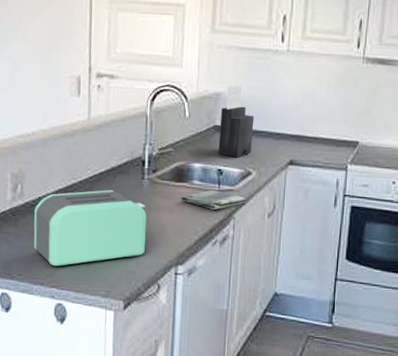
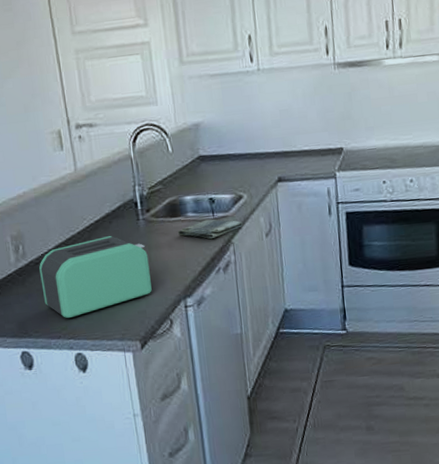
knife block: present [218,83,254,158] -> none [203,110,239,184]

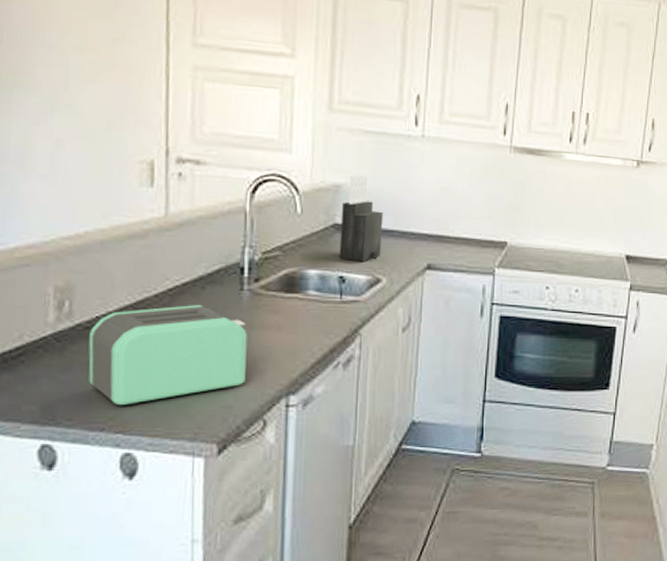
dish towel: present [177,219,244,239] -> none [291,301,377,325]
knife block: none [203,110,239,184] -> present [339,173,384,262]

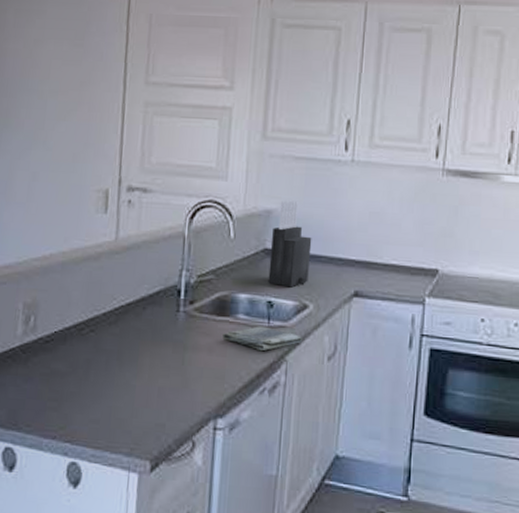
toaster: present [88,305,247,406] -> none [45,324,181,417]
dish towel: none [291,301,377,325] -> present [221,326,303,351]

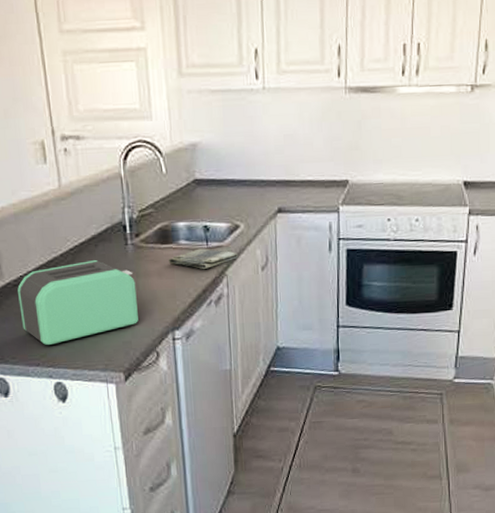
toaster: none [45,324,181,417] -> present [17,260,139,346]
knife block: present [268,199,312,288] -> none [200,130,237,212]

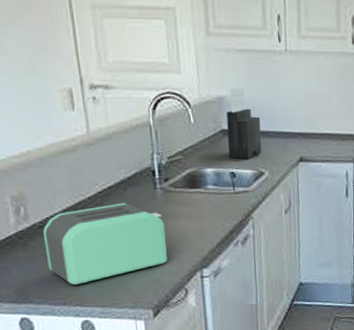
dish towel: present [168,248,239,269] -> none [196,193,264,212]
knife block: none [200,130,237,212] -> present [227,86,262,160]

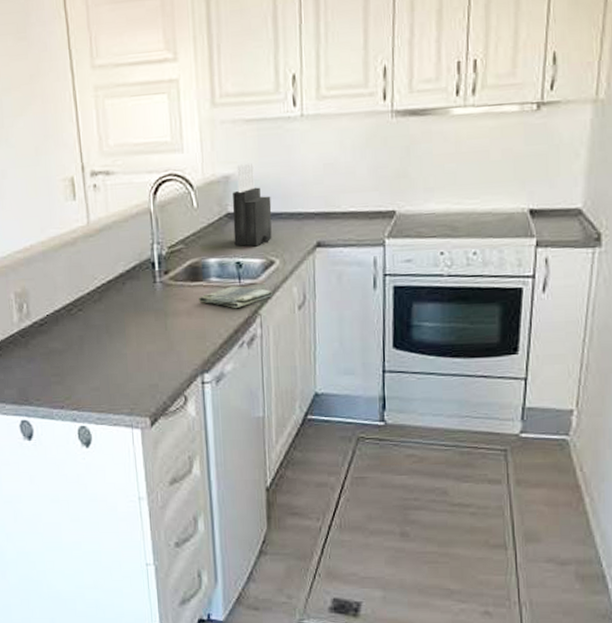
toaster: present [43,203,167,285] -> none [44,299,166,388]
dish towel: none [196,193,264,212] -> present [197,286,274,308]

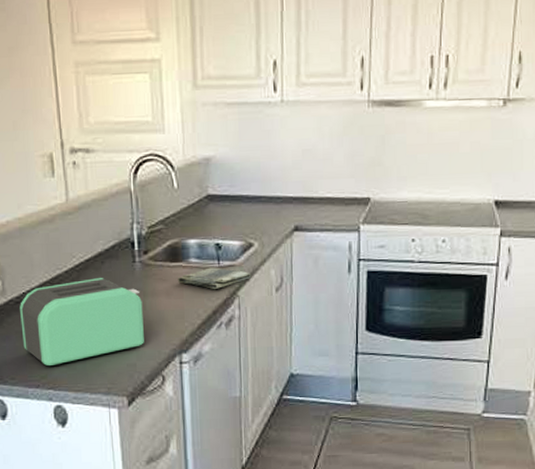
toaster: none [44,299,166,388] -> present [20,278,144,367]
knife block: present [232,161,272,247] -> none [213,144,251,229]

